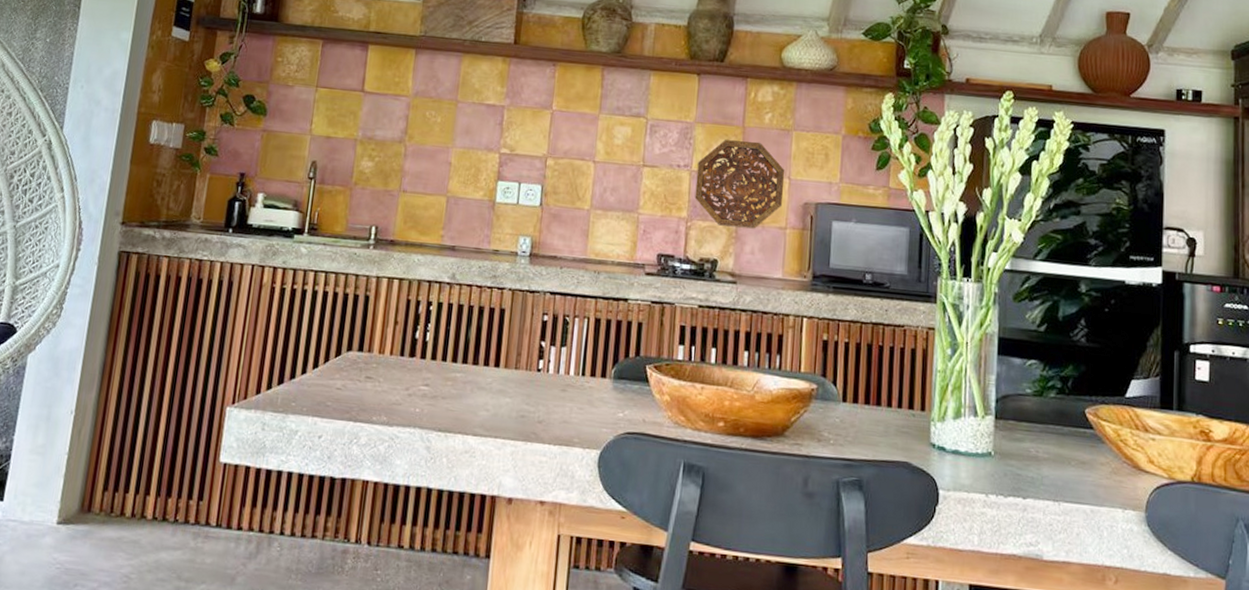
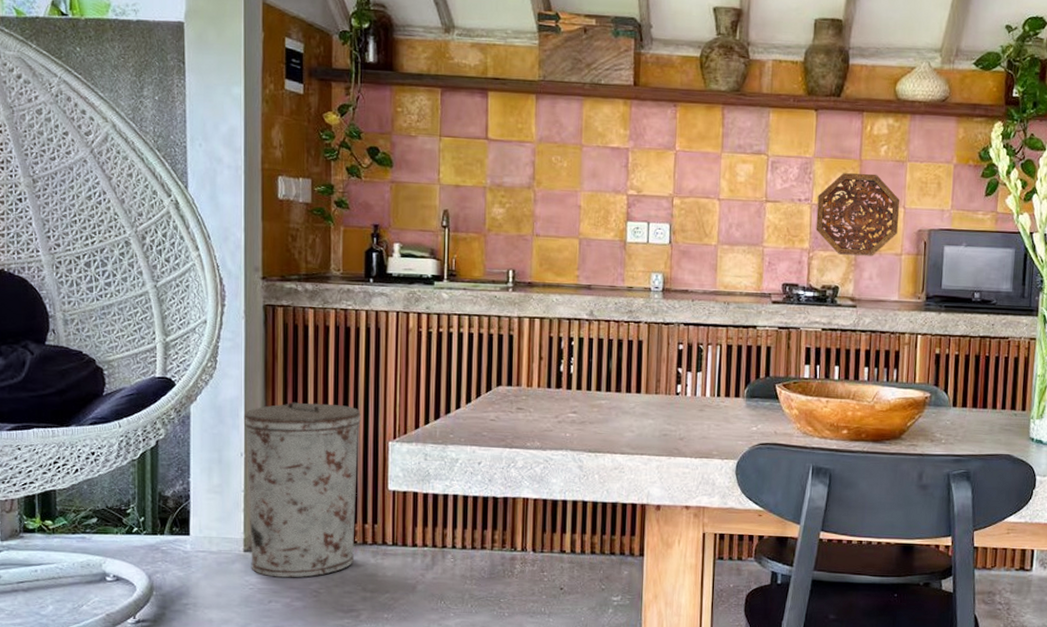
trash can: none [61,357,202,559] -> present [243,402,361,578]

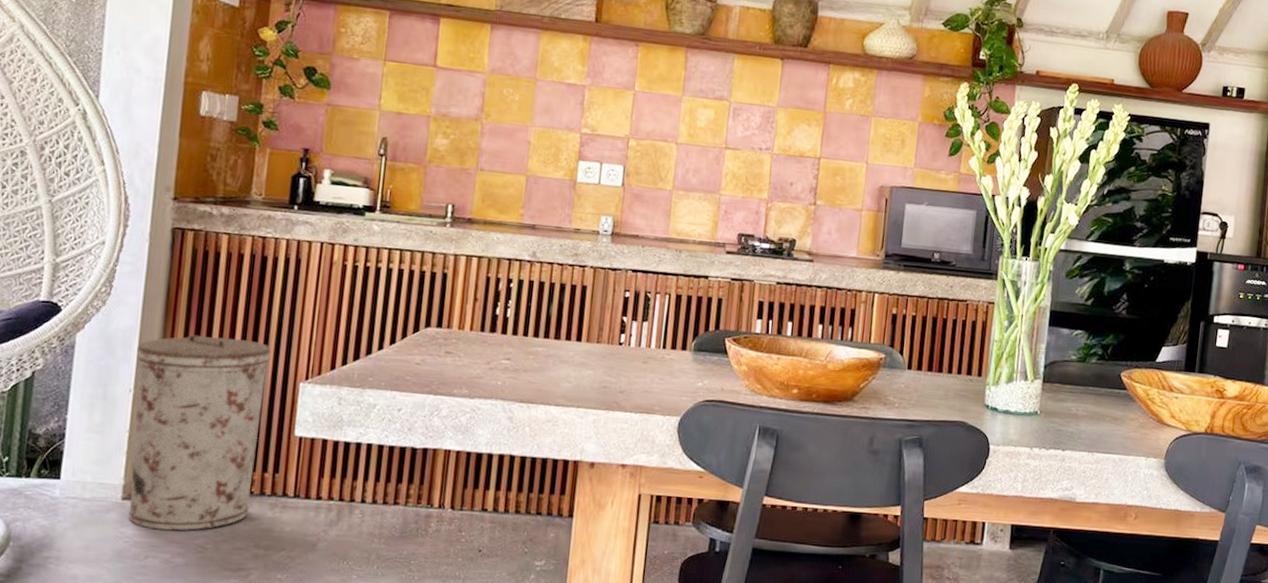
decorative platter: present [816,173,900,256] -> none [775,124,863,211]

